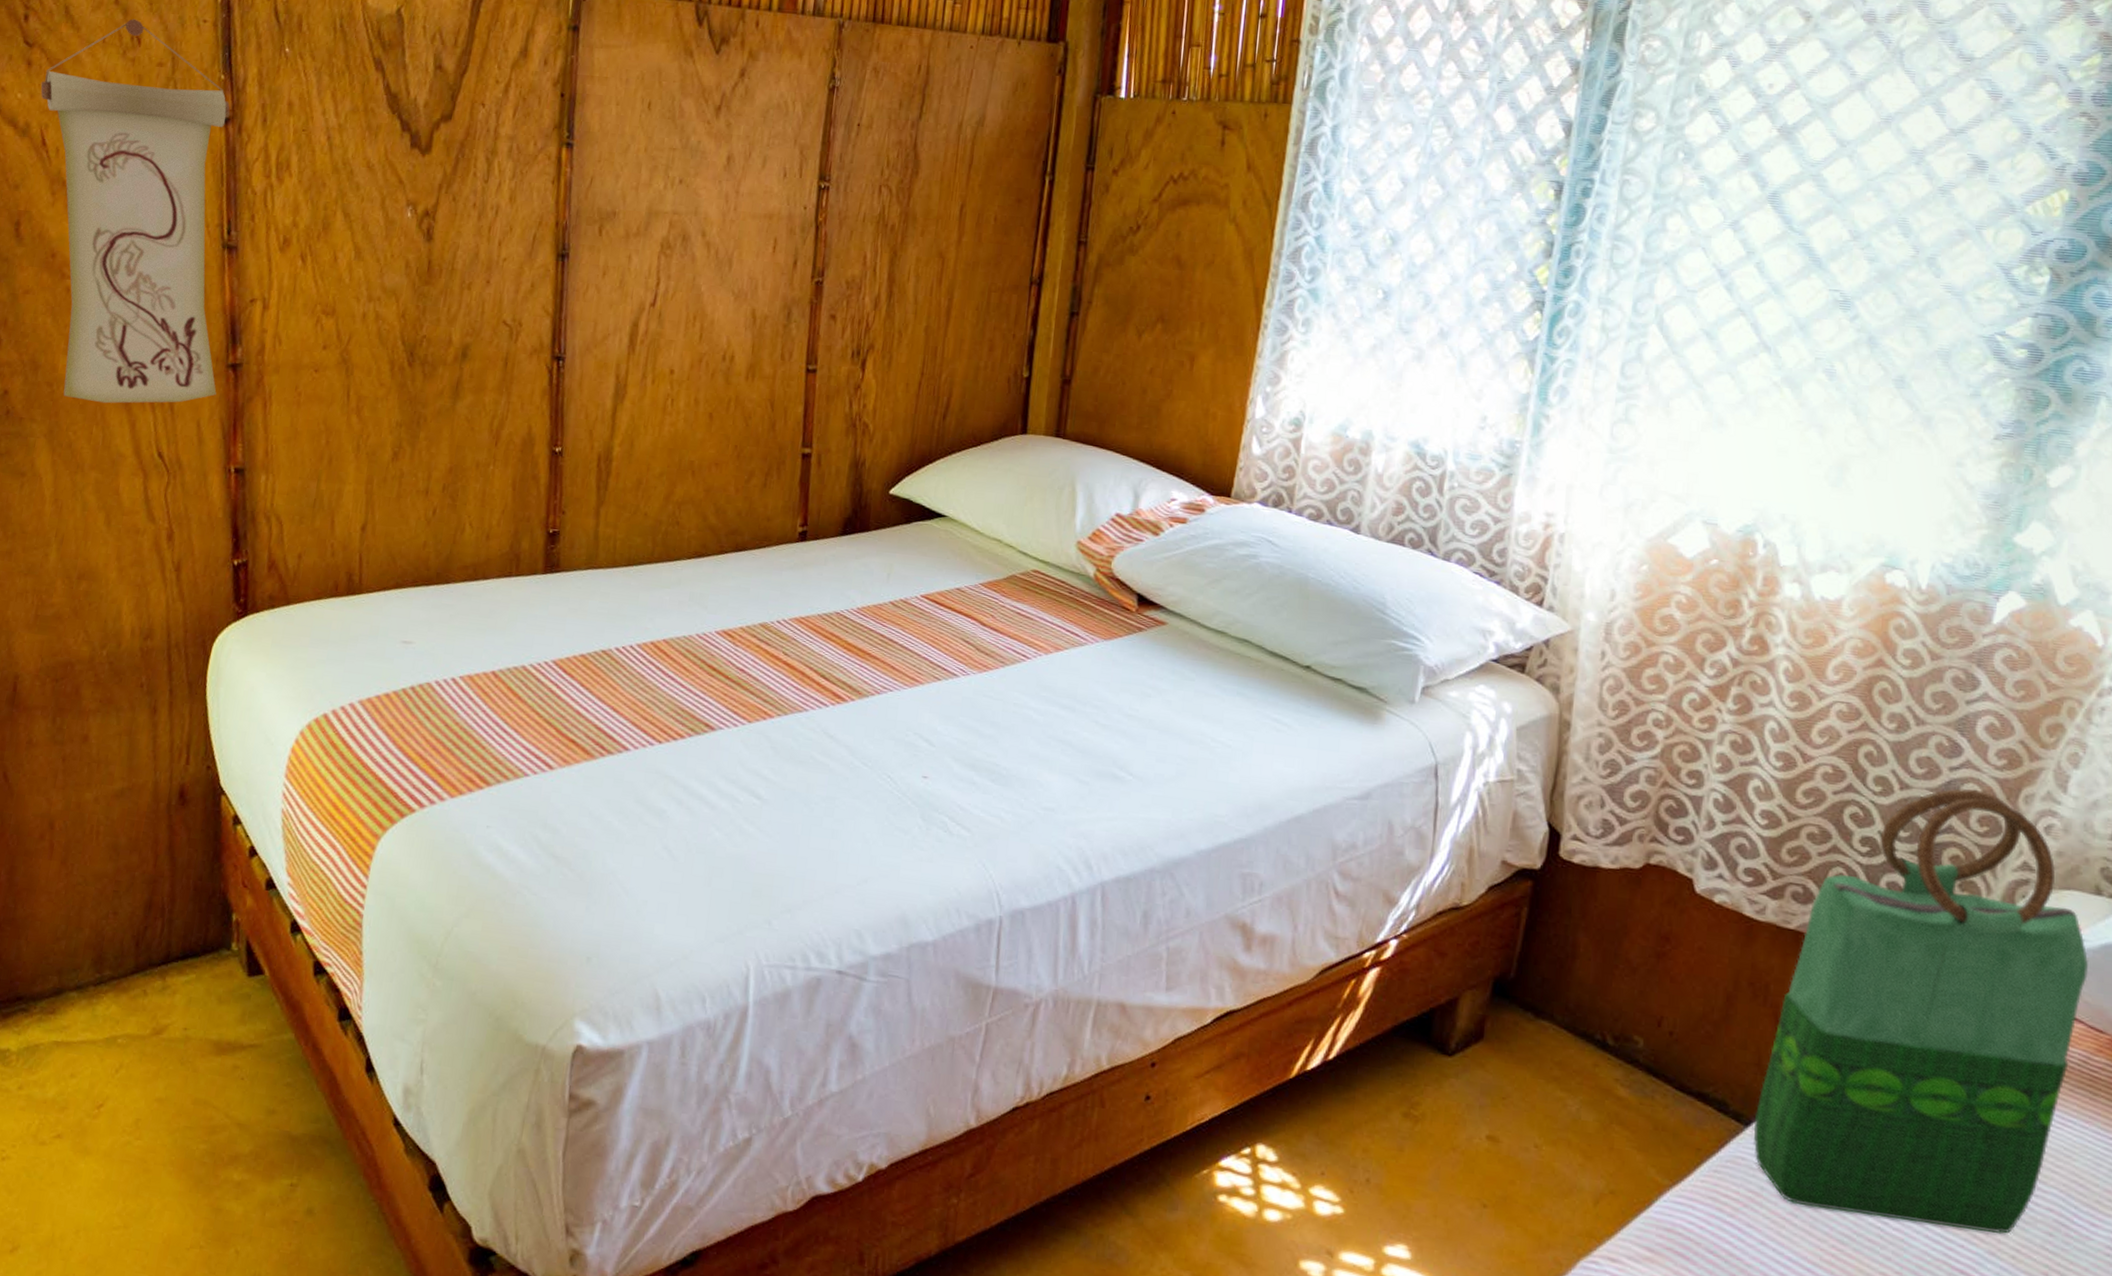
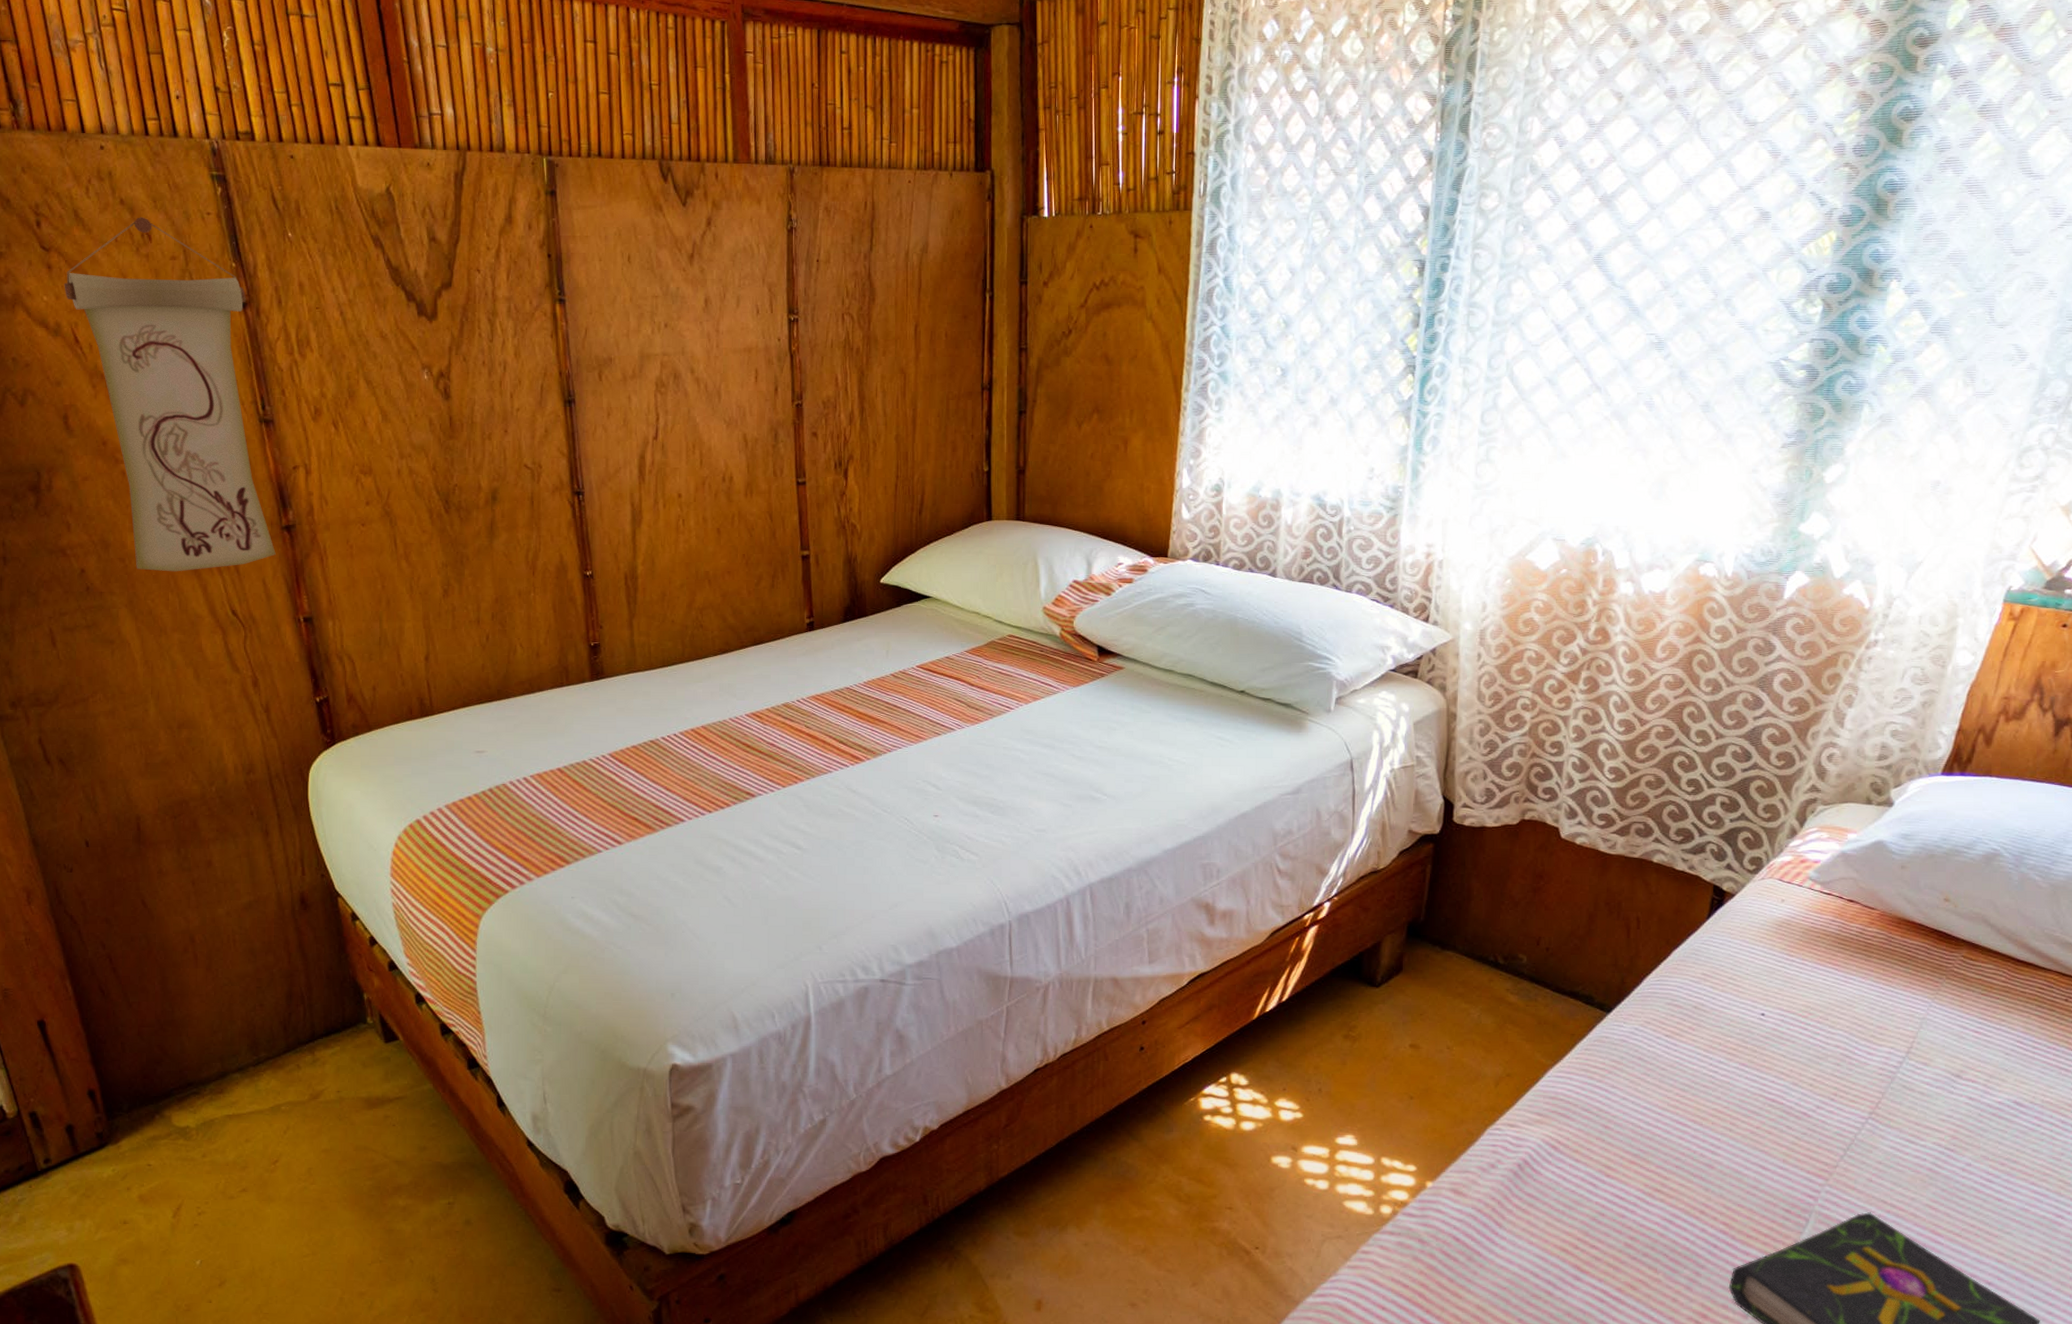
tote bag: present [1754,787,2088,1234] -> none [1615,732,1862,1069]

